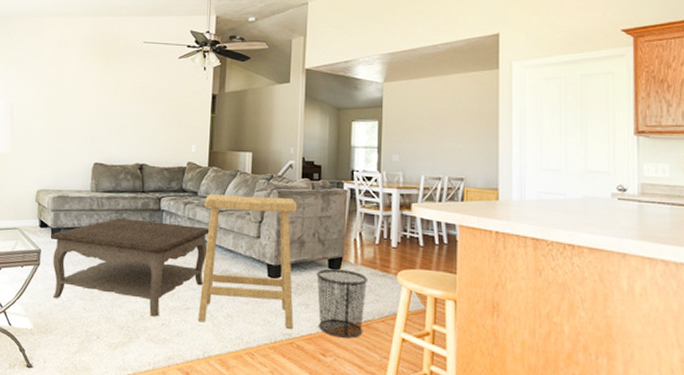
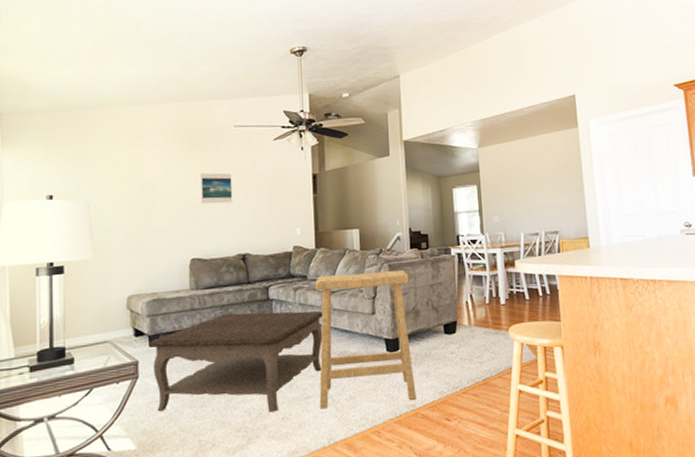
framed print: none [108,84,137,115] -> present [201,173,233,204]
waste bin: present [317,268,367,338] -> none [434,332,483,400]

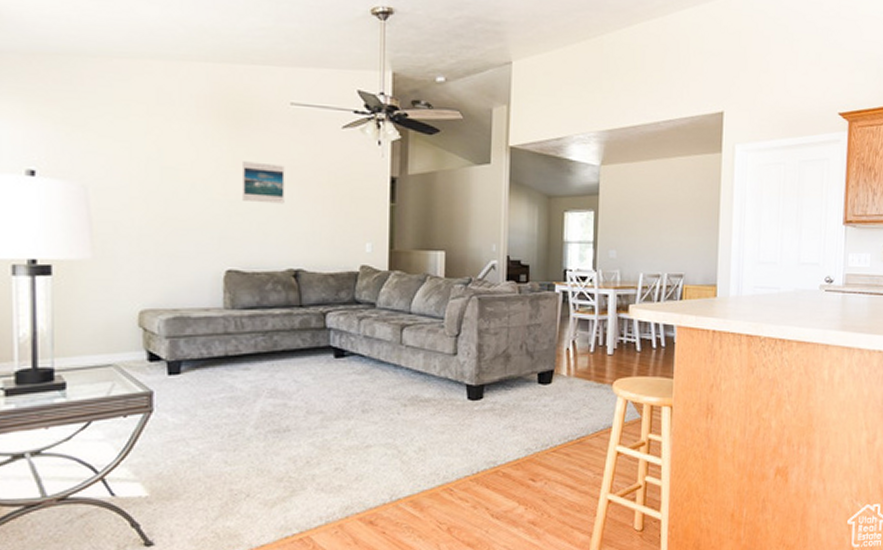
coffee table: present [149,311,323,412] -> none [167,342,394,461]
stool: present [315,269,416,409] -> none [382,304,502,461]

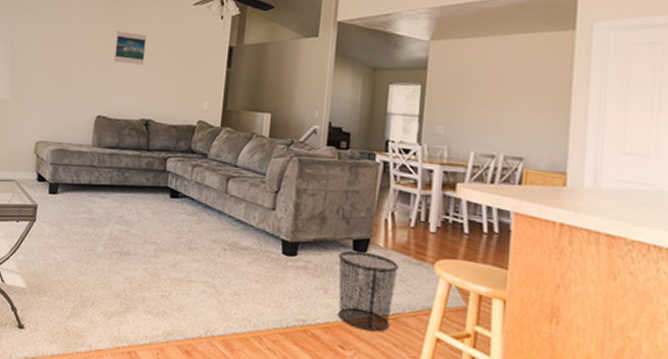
waste bin: none [525,384,581,459] -> present [337,250,399,332]

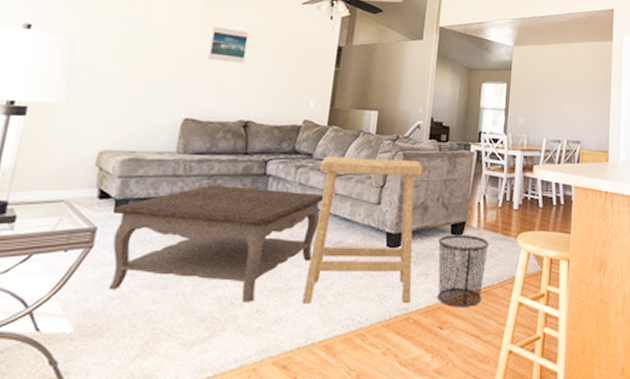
coffee table: none [47,176,219,288] -> present [108,185,324,302]
stool: none [201,157,320,315] -> present [302,156,423,304]

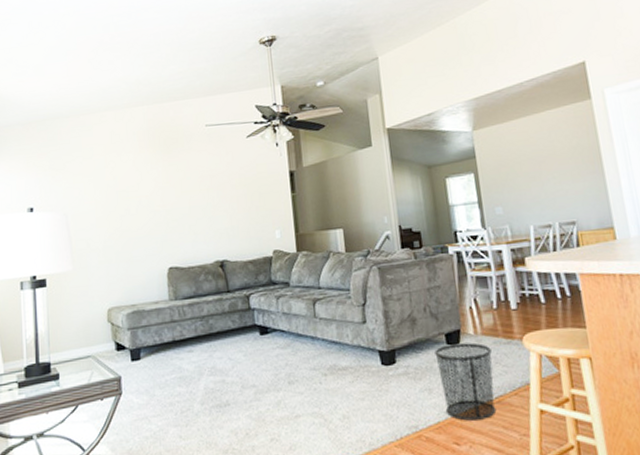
coffee table: present [108,185,324,302] -> none [130,321,311,433]
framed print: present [208,26,249,64] -> none [174,175,208,209]
stool: present [302,156,423,304] -> none [298,272,419,430]

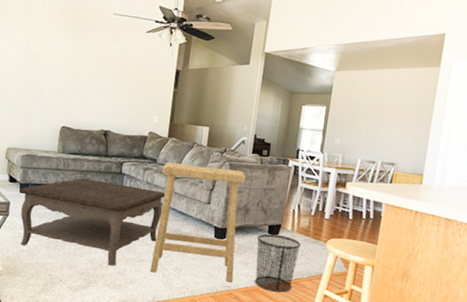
coffee table: none [130,321,311,433] -> present [19,178,166,266]
stool: none [298,272,419,430] -> present [150,162,246,282]

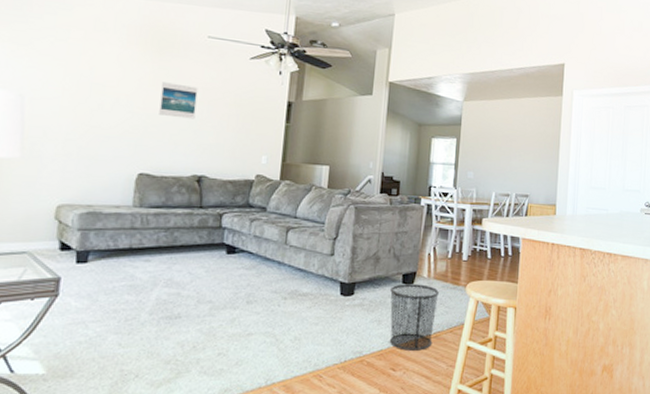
coffee table: present [19,178,166,266] -> none [75,237,279,346]
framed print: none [76,52,106,84] -> present [159,82,198,119]
stool: present [150,162,246,282] -> none [261,210,375,348]

